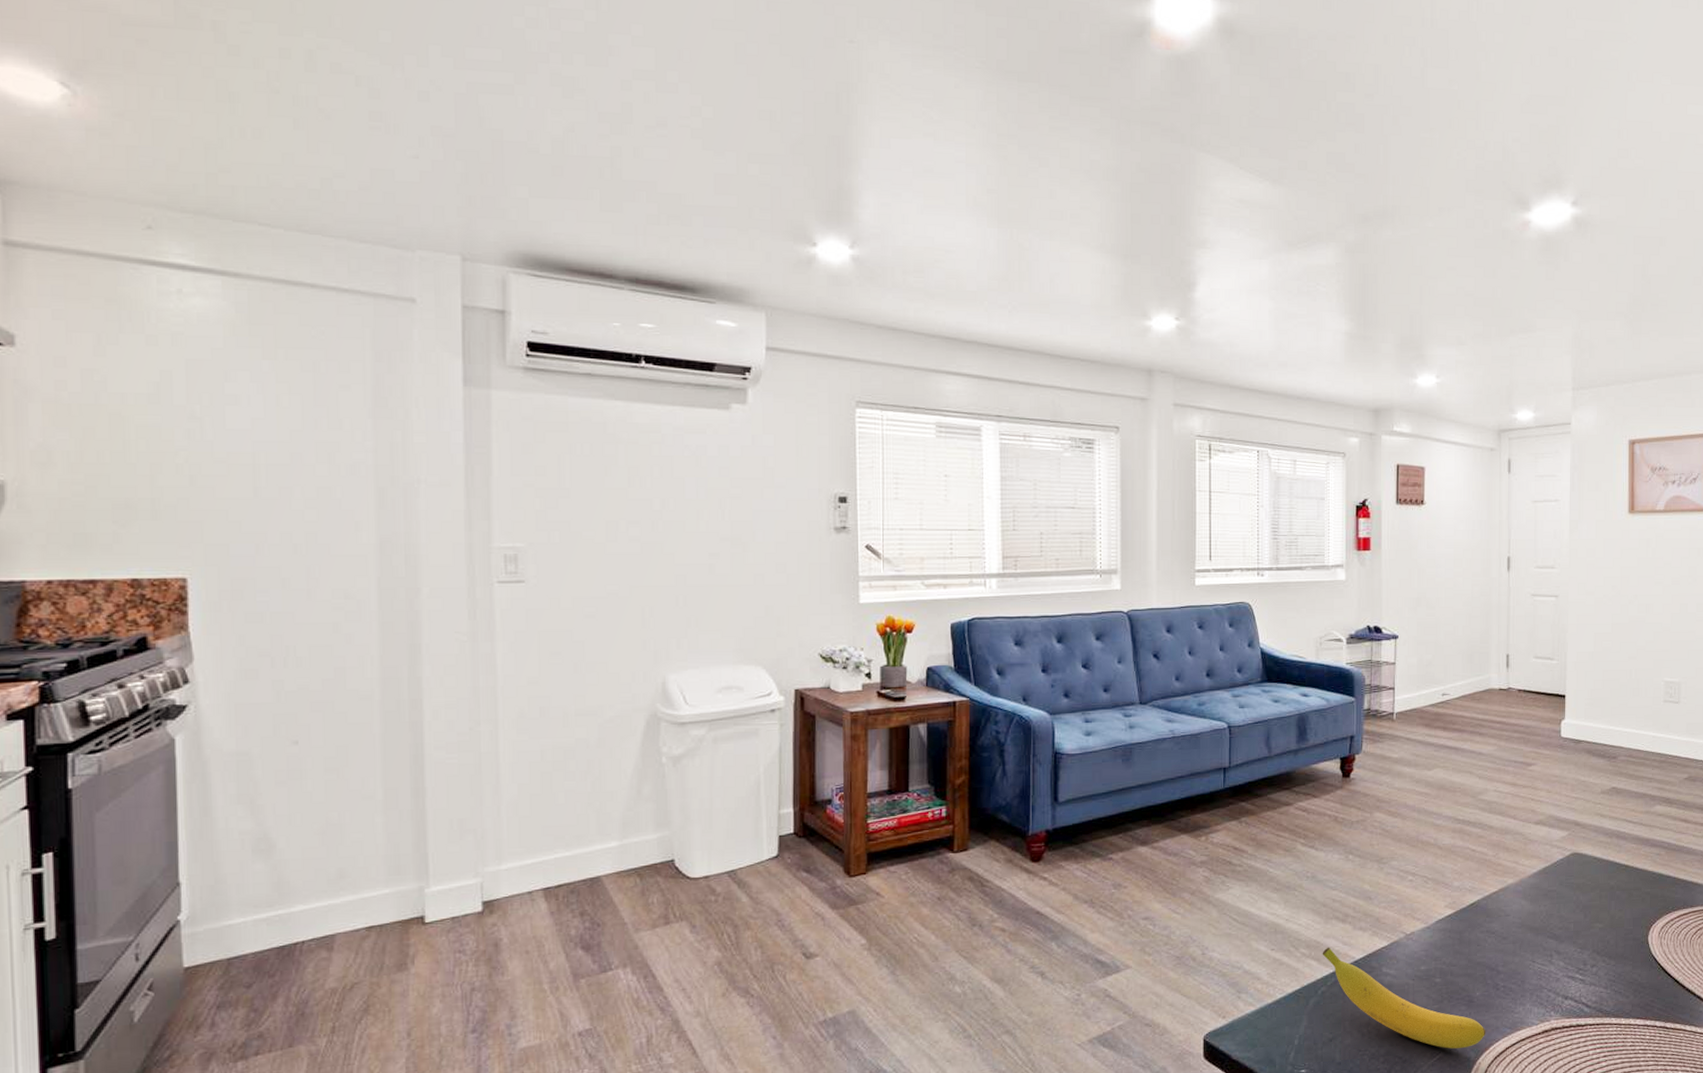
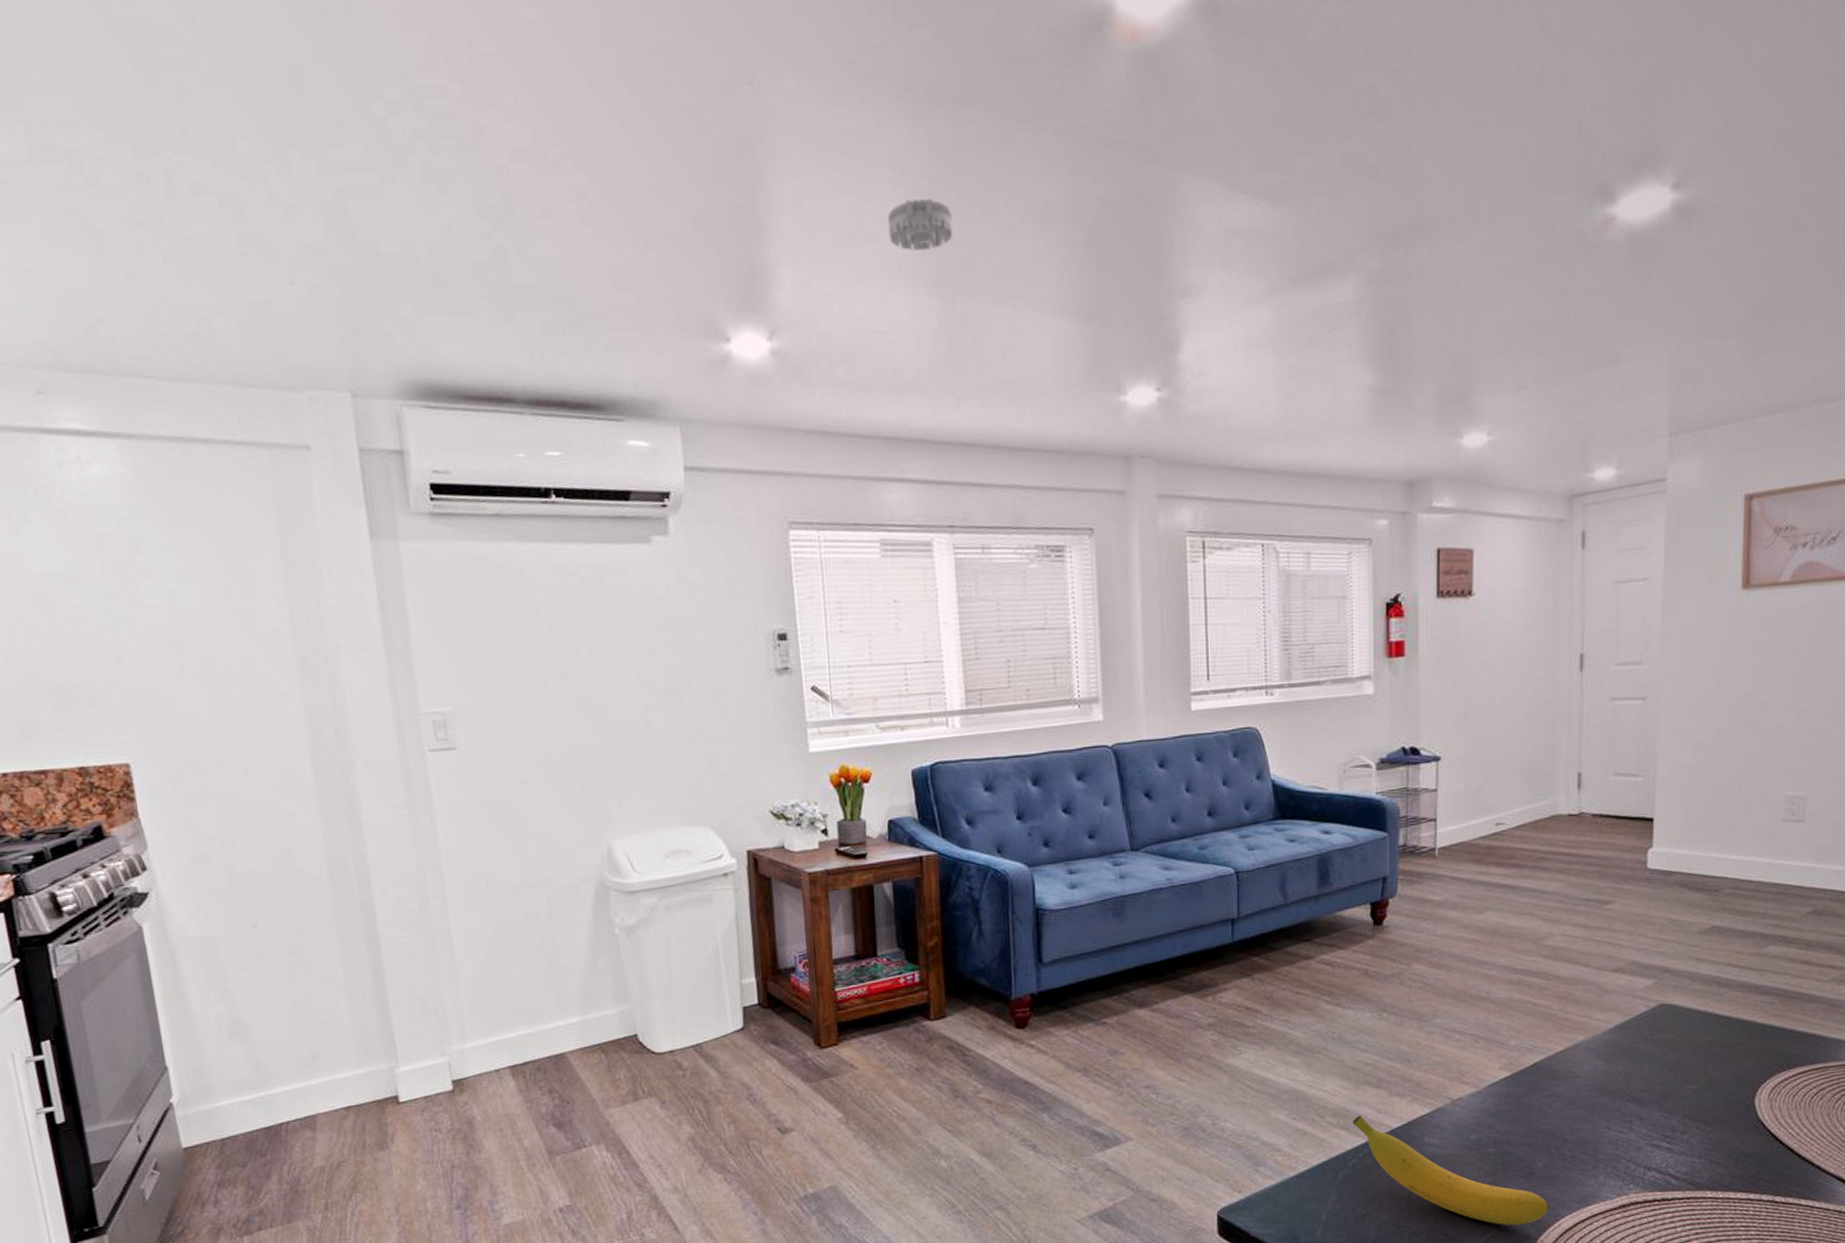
smoke detector: none [960,148,1014,190] -> present [888,199,953,252]

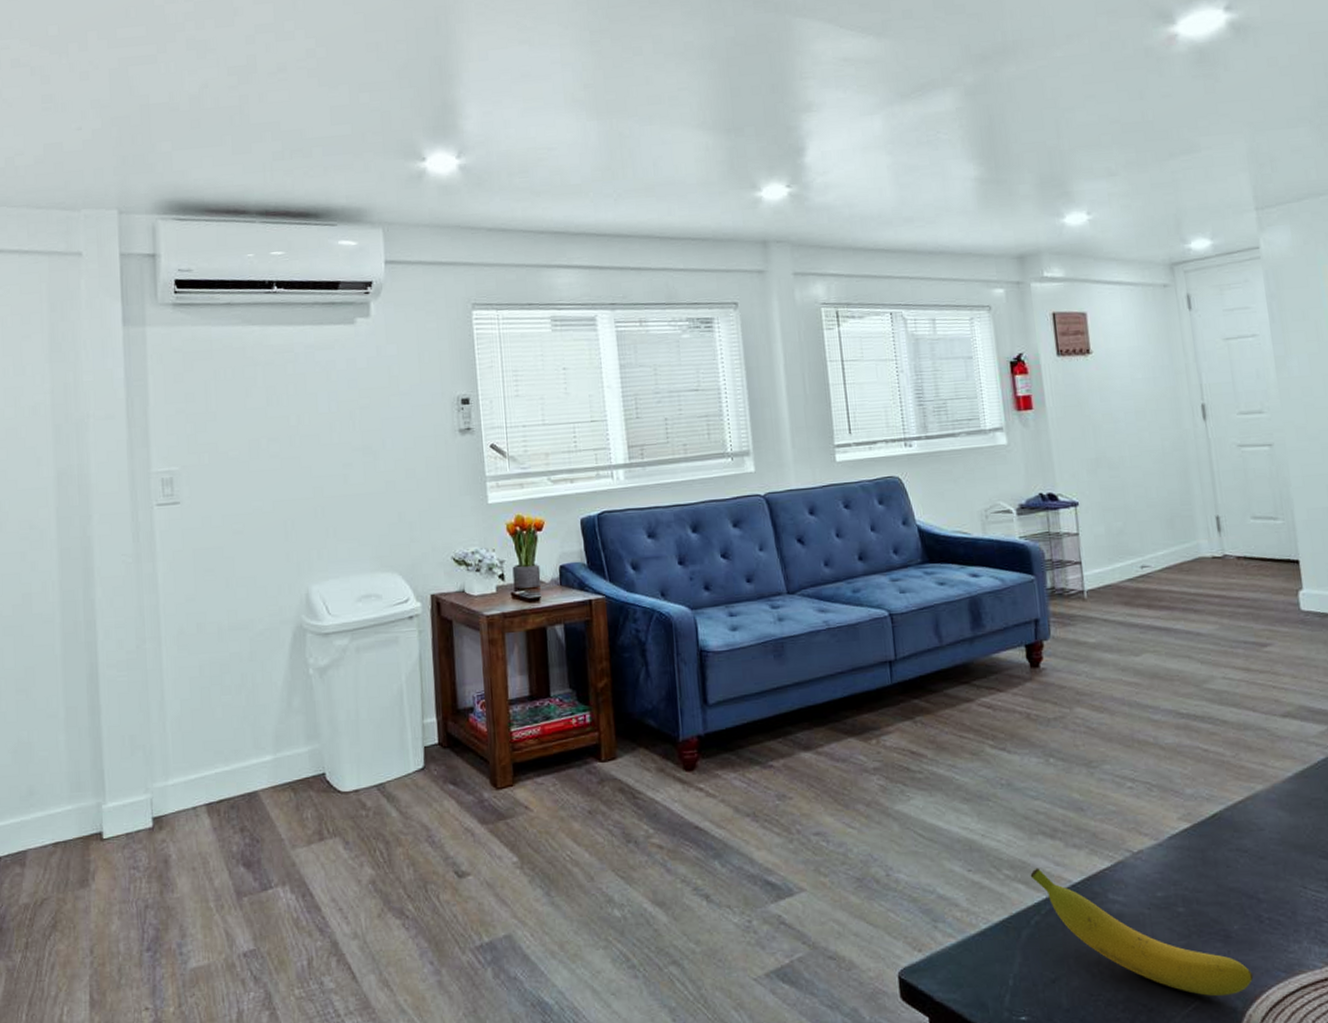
smoke detector: present [888,199,953,252] -> none [555,46,610,86]

